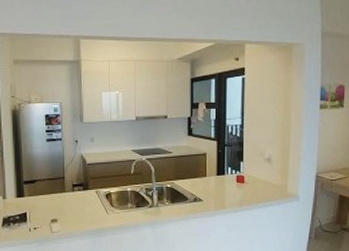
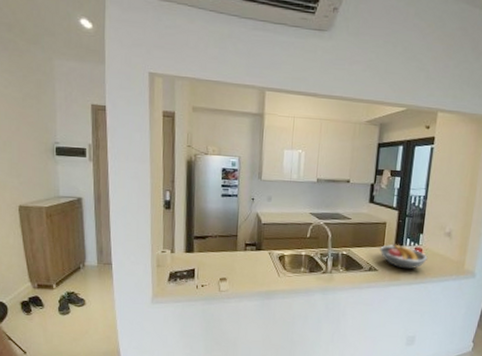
fruit bowl: none [203,173,250,197] -> present [380,244,428,269]

